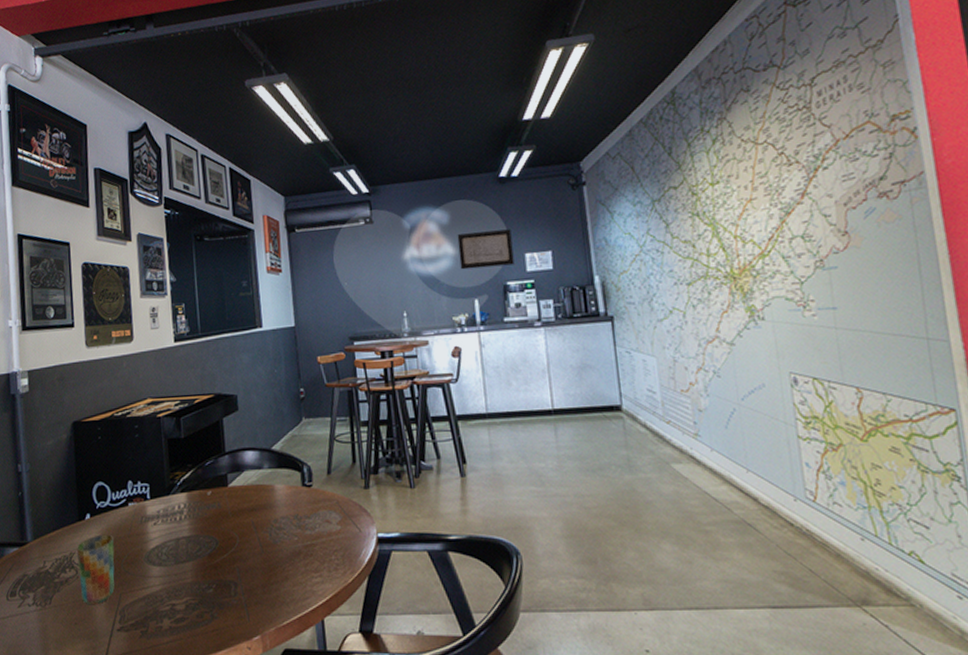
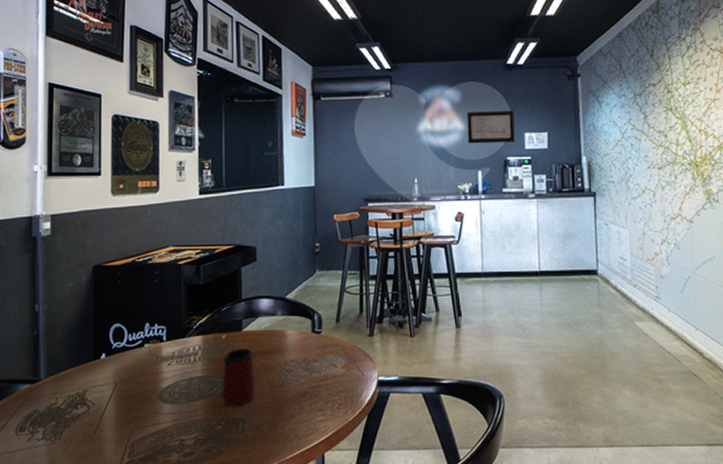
cup: present [77,534,115,605] -> none [90,373,128,440]
mug: none [210,504,246,569] -> present [222,348,256,407]

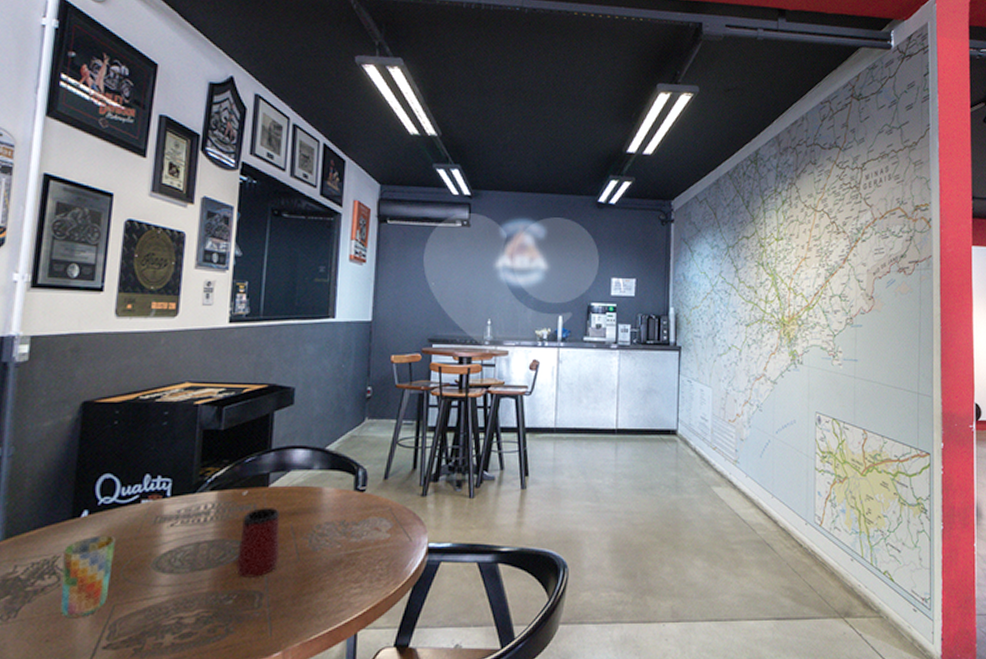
cup: none [90,373,128,440] -> present [60,535,115,619]
wall art: present [467,111,515,144] -> none [550,251,602,287]

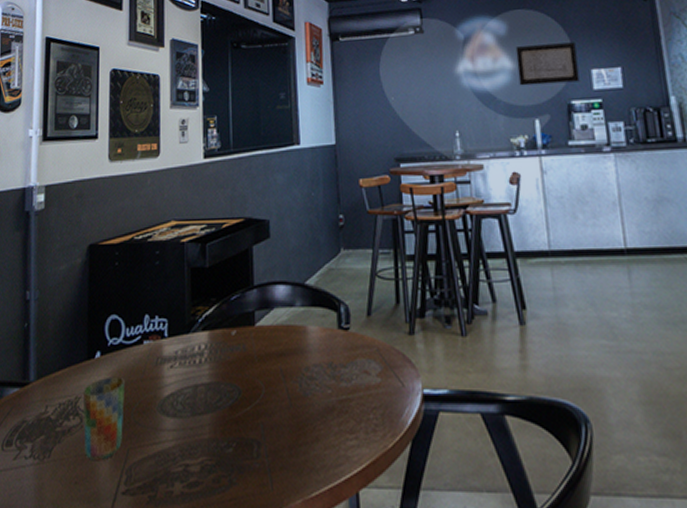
mug: present [236,506,280,578] -> none [232,347,273,424]
wall art: none [550,251,602,287] -> present [515,42,580,86]

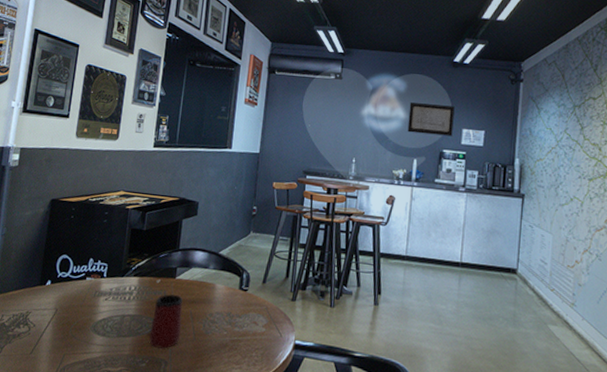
cup: present [84,376,124,461] -> none [29,300,68,360]
mug: none [232,347,273,424] -> present [149,293,183,349]

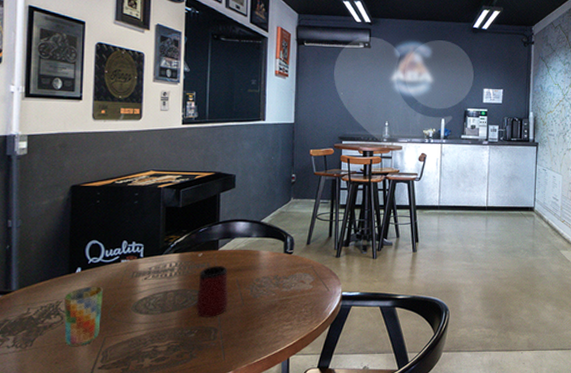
cup: none [29,300,68,360] -> present [64,286,103,347]
wall art: present [407,102,455,137] -> none [434,67,476,96]

